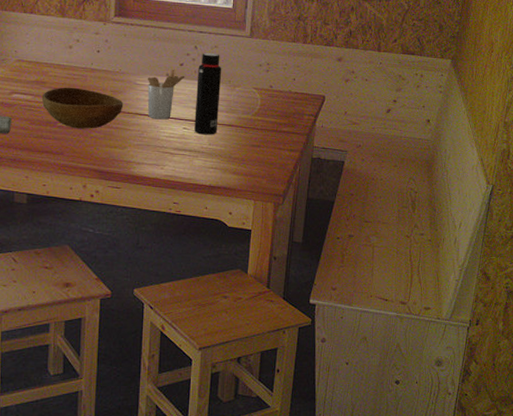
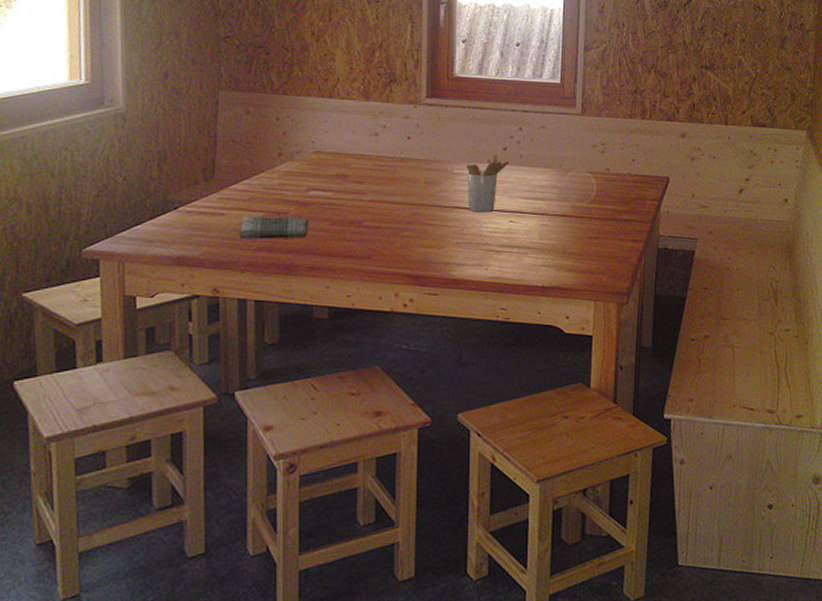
bowl: present [41,87,124,129] -> none [343,180,440,228]
water bottle: present [194,53,222,135] -> none [522,135,551,228]

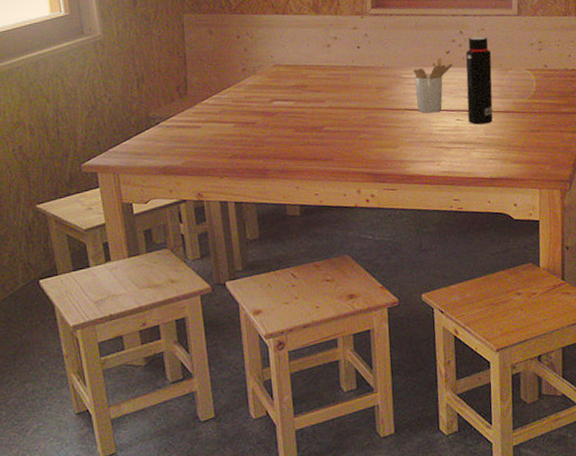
dish towel: present [239,216,310,240] -> none [215,125,276,149]
water bottle: none [522,135,551,228] -> present [466,37,493,125]

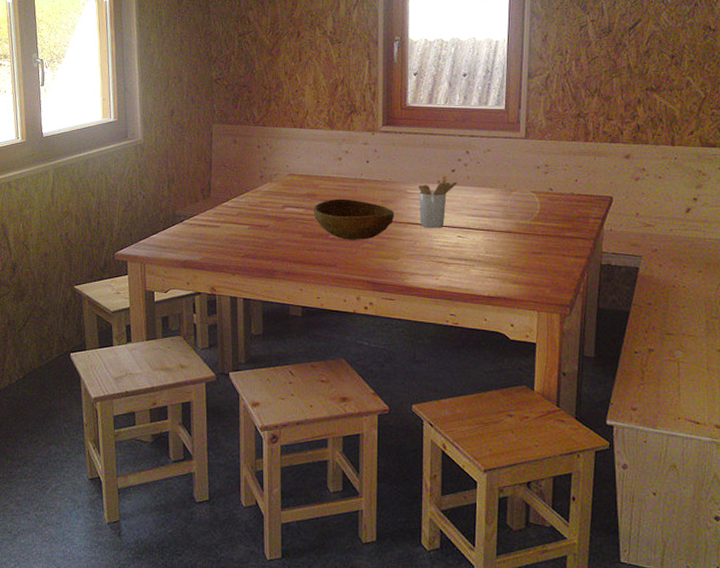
bowl: none [303,88,391,132] -> present [313,199,395,240]
water bottle: present [466,37,493,125] -> none [469,158,497,243]

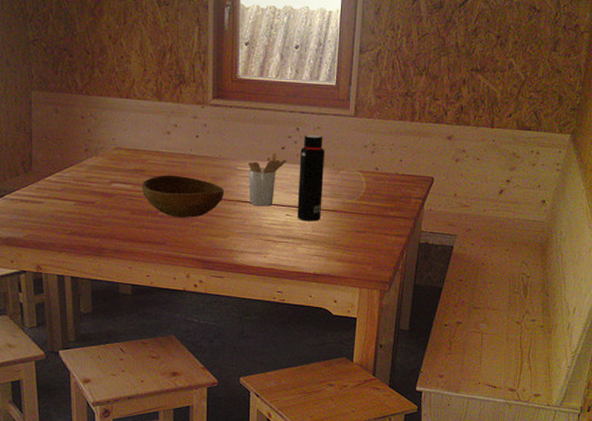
water bottle: none [469,158,497,243] -> present [297,135,325,221]

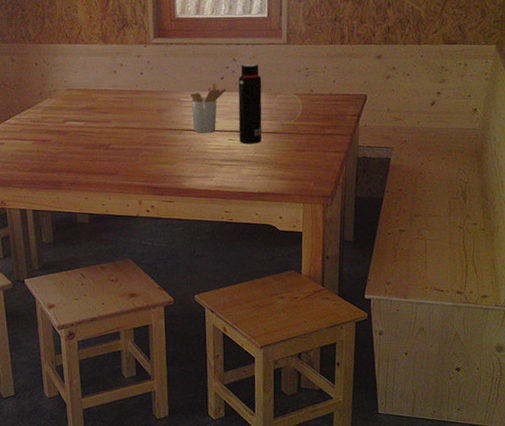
bowl: present [141,175,225,218] -> none [93,110,170,149]

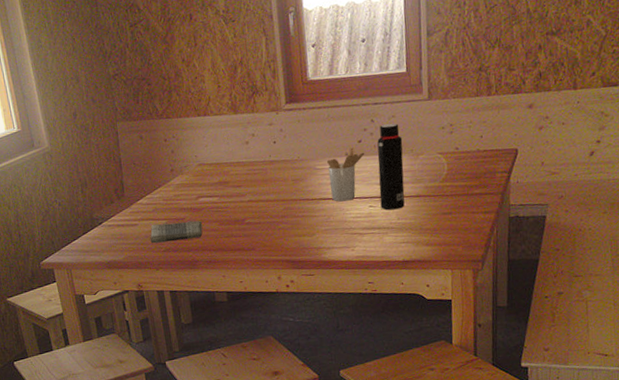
dish towel: none [16,142,69,163] -> present [150,220,203,244]

